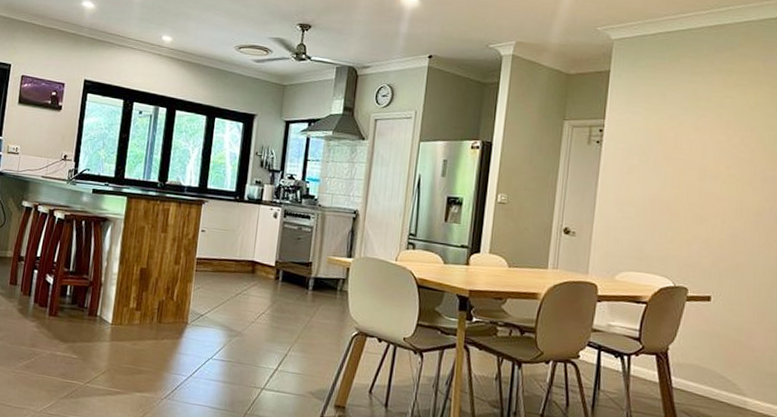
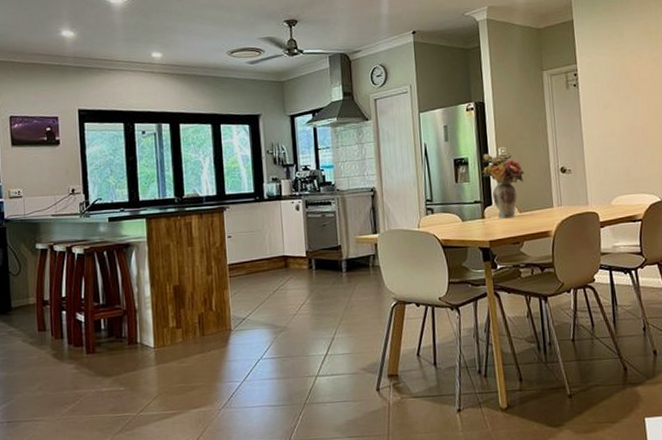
flower arrangement: none [473,197,523,272] -> present [480,153,525,220]

